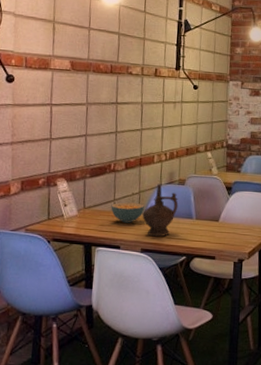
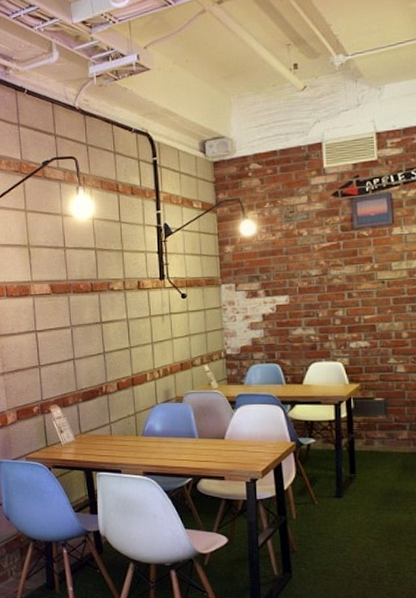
cereal bowl: present [111,202,145,223] -> none [107,425,143,446]
ceremonial vessel: present [142,184,179,237] -> none [141,403,178,459]

